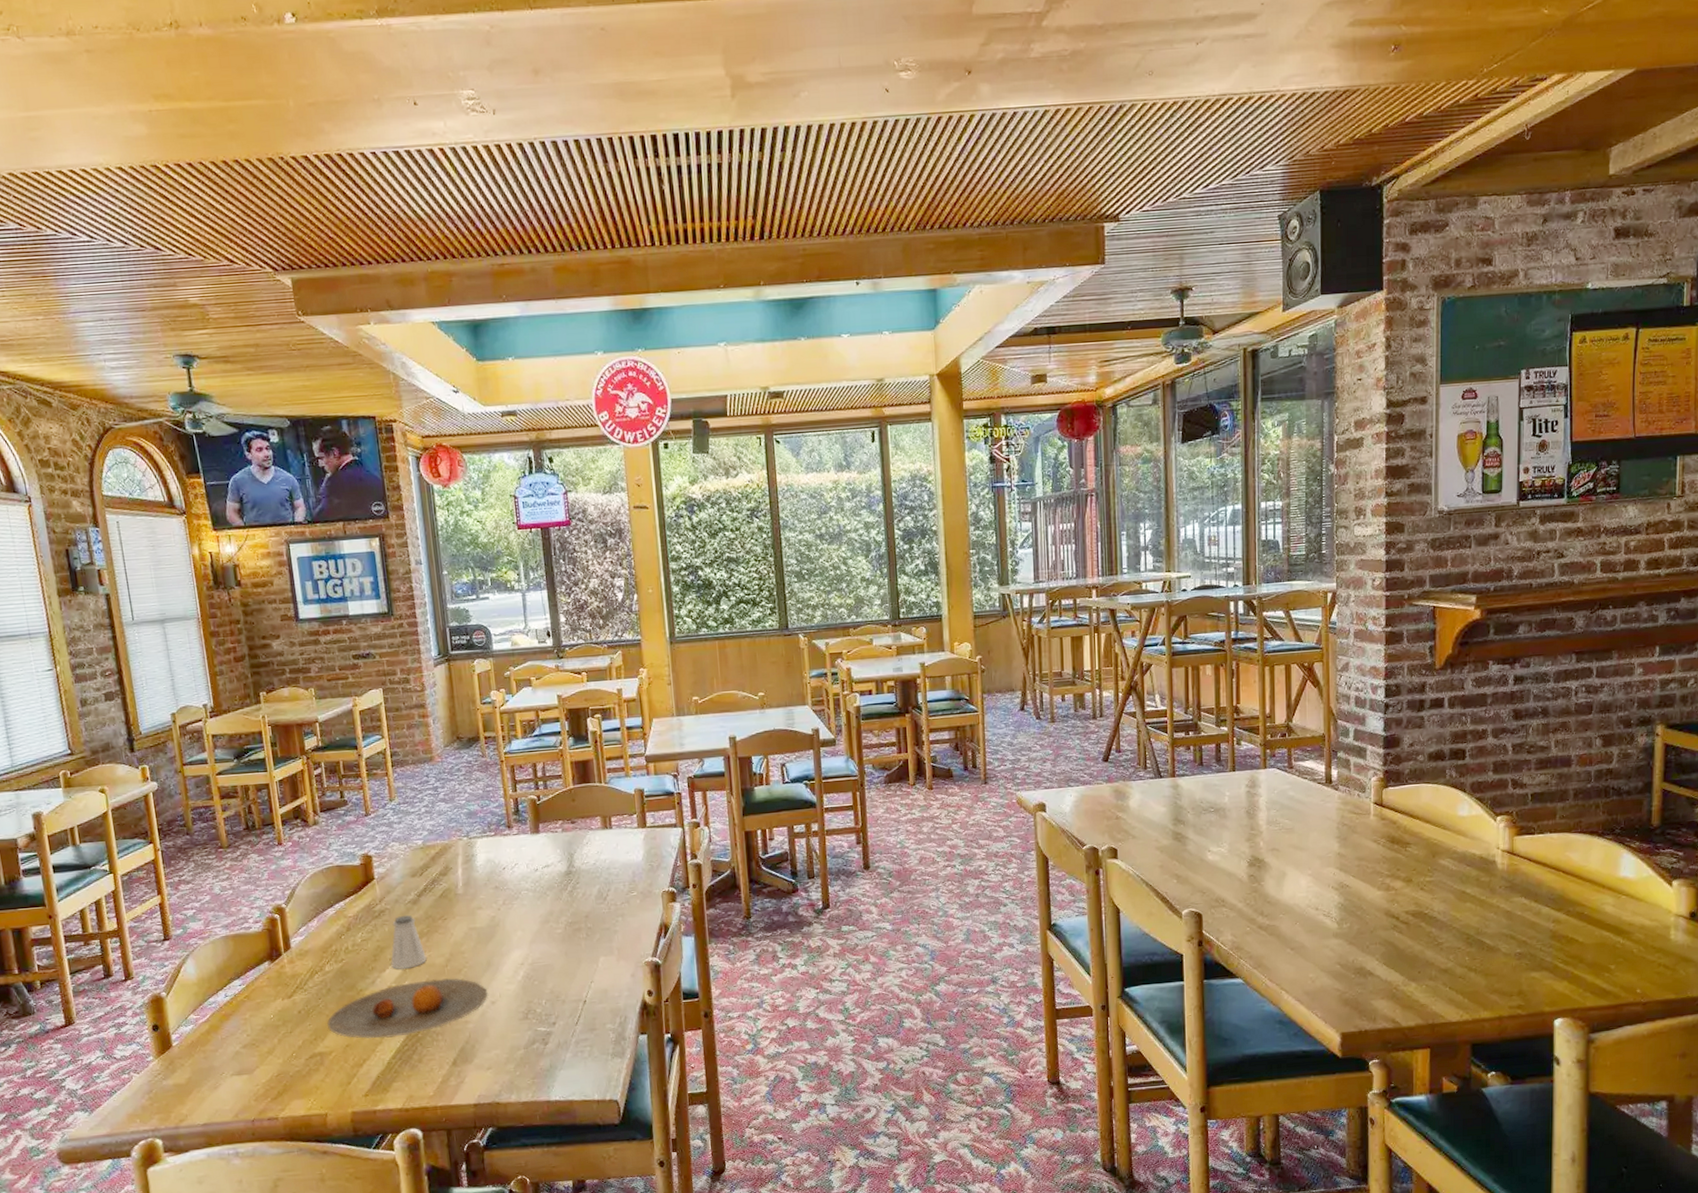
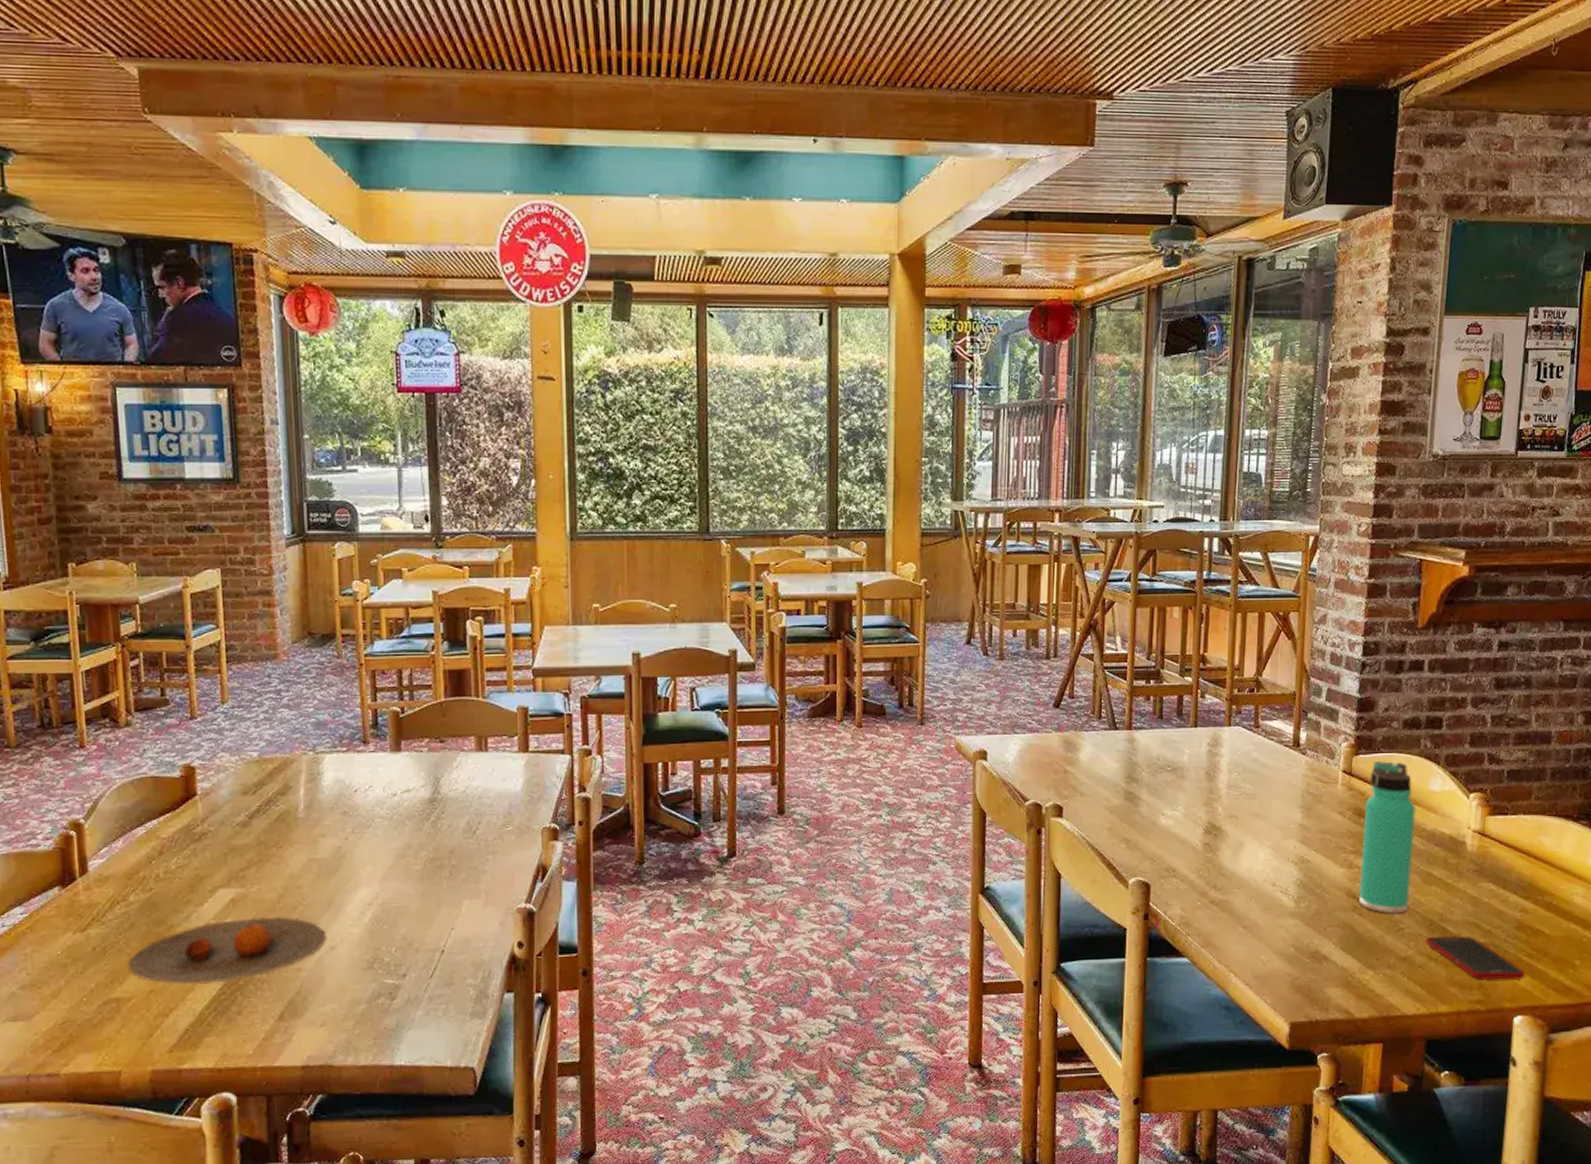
saltshaker: present [391,915,427,969] -> none [211,839,255,904]
thermos bottle: none [1398,791,1446,930] -> present [1359,761,1416,914]
cell phone: none [1464,947,1562,987] -> present [1425,935,1525,980]

